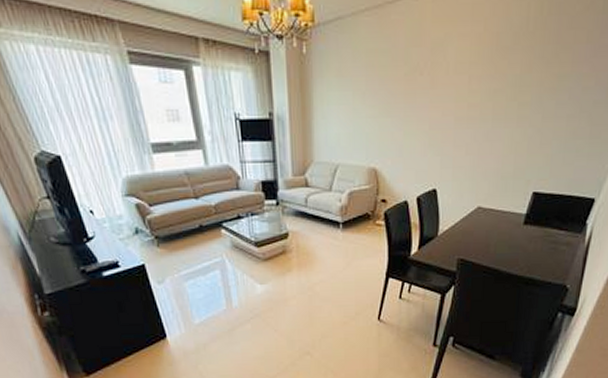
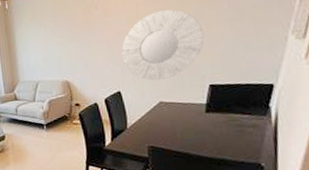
mirror: none [444,91,538,181] -> present [121,9,205,81]

